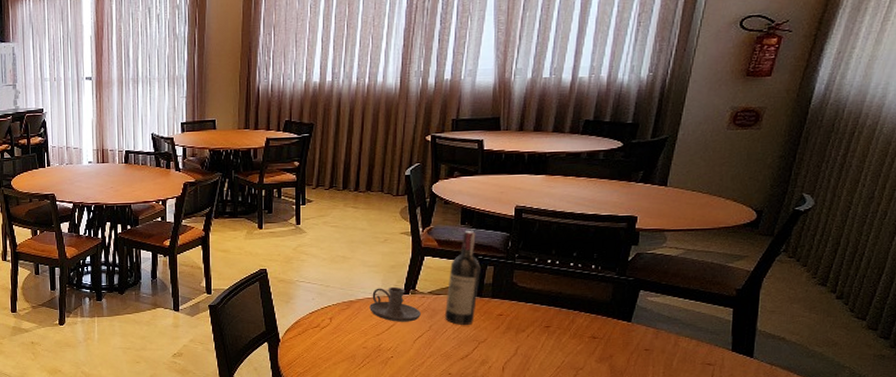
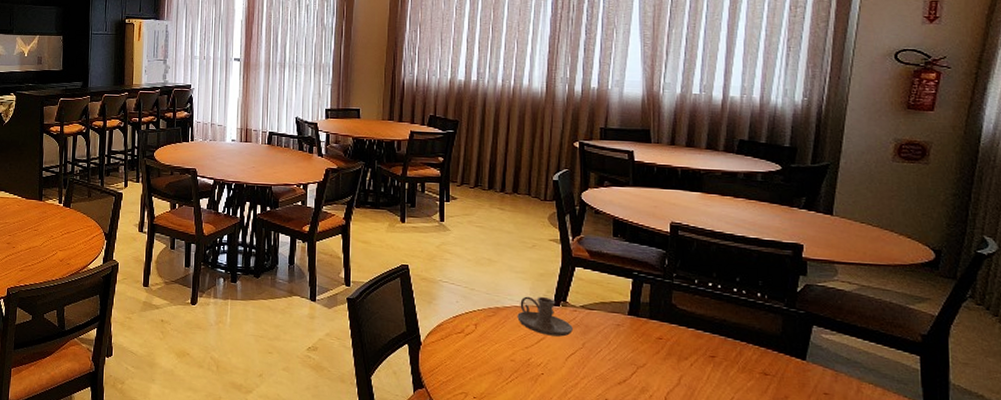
wine bottle: present [445,231,481,325] -> none [599,244,636,346]

